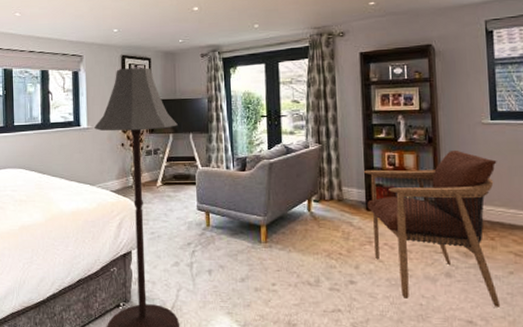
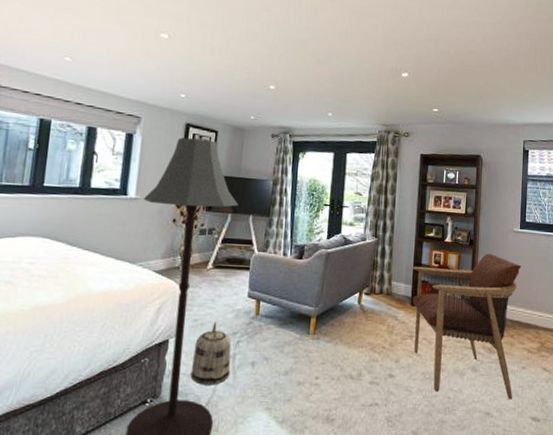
basket: none [154,234,190,291] -> present [190,322,232,385]

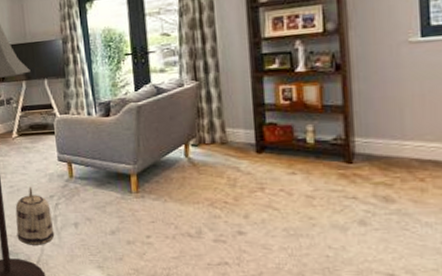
armchair: present [412,253,522,399] -> none [253,76,432,258]

